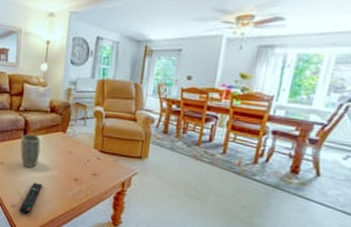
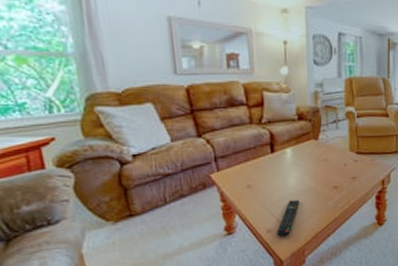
plant pot: present [20,134,41,168] -> none [267,147,293,185]

